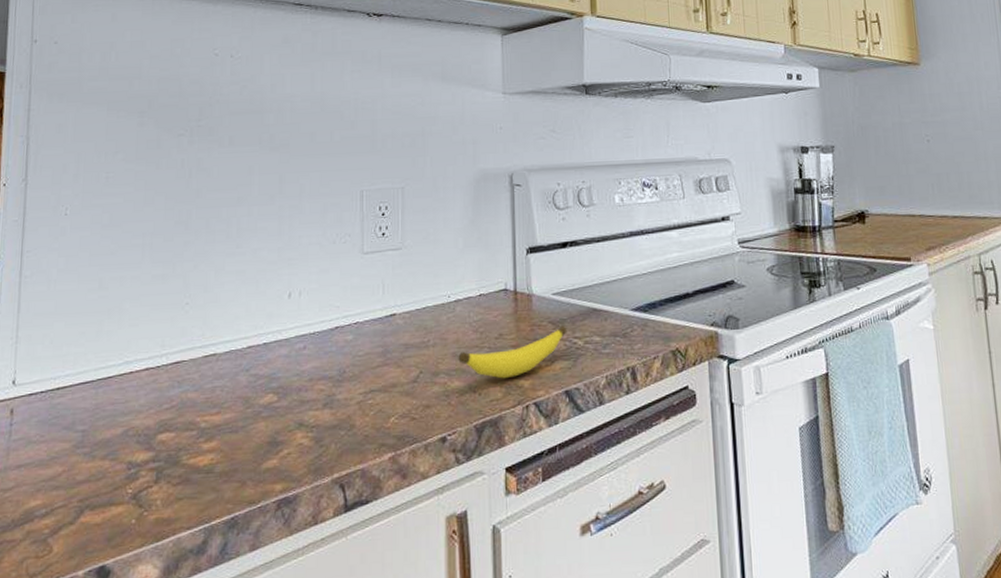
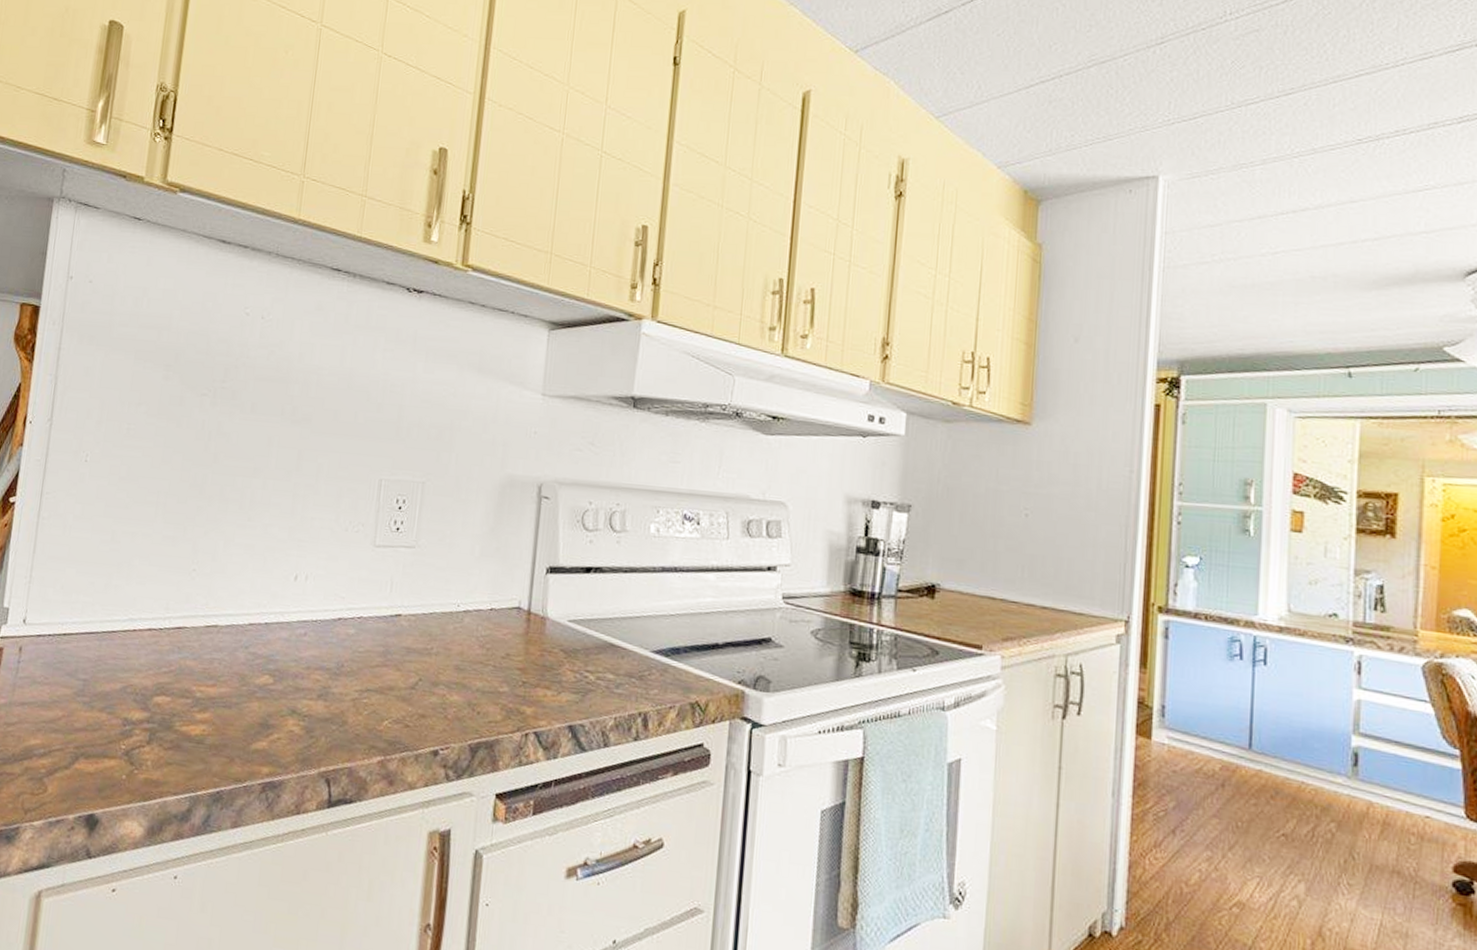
banana: present [458,325,567,379] -> none [460,656,580,702]

